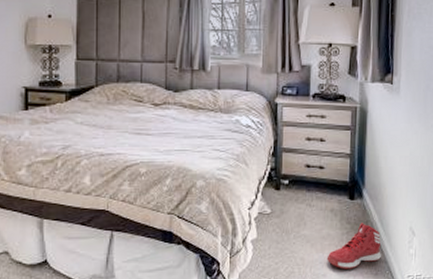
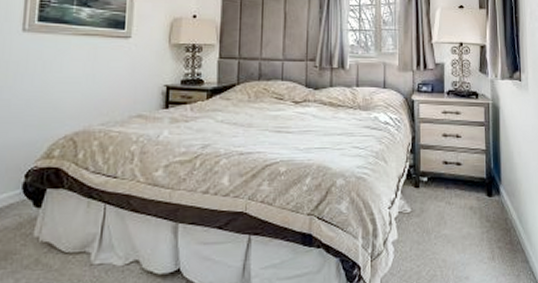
sneaker: present [326,223,381,269] -> none [468,220,522,271]

